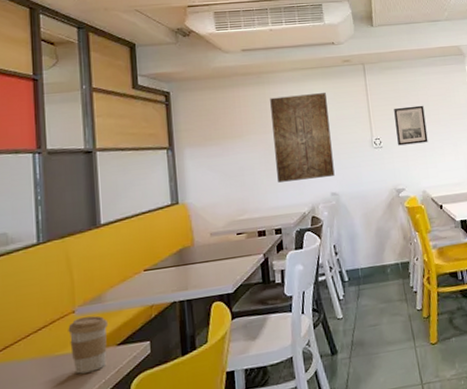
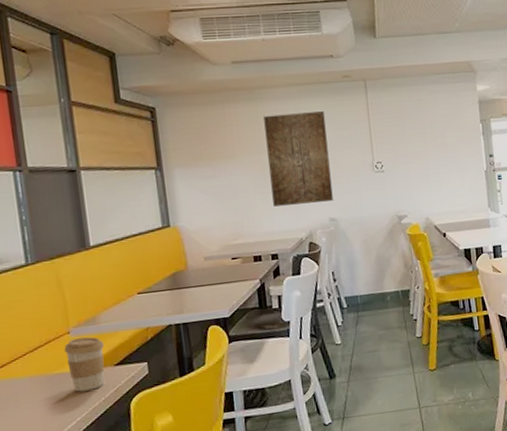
wall art: present [394,105,428,146] -> none [397,127,433,170]

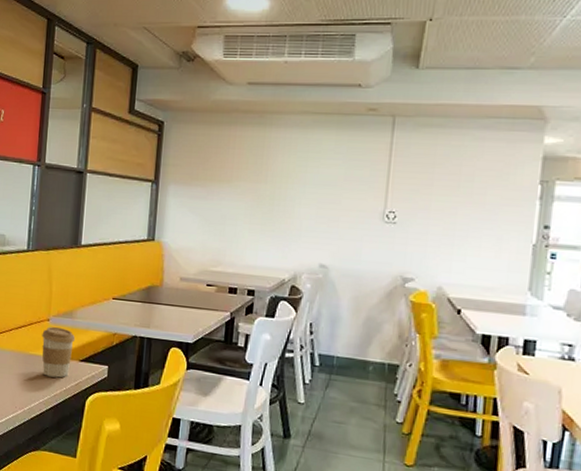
wall art: present [263,111,333,207] -> none [261,143,338,245]

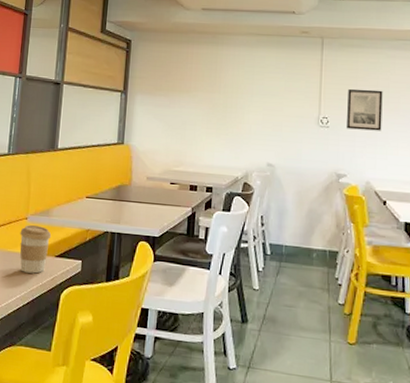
wall art: none [418,177,466,228] -> present [347,88,383,131]

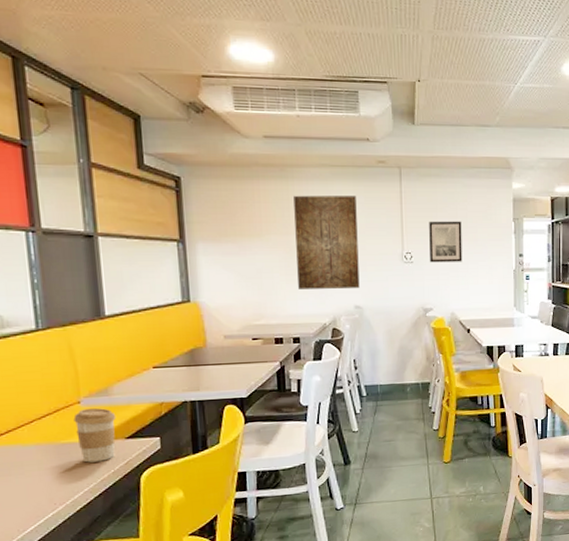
wall art: none [216,59,278,147] -> present [293,195,360,289]

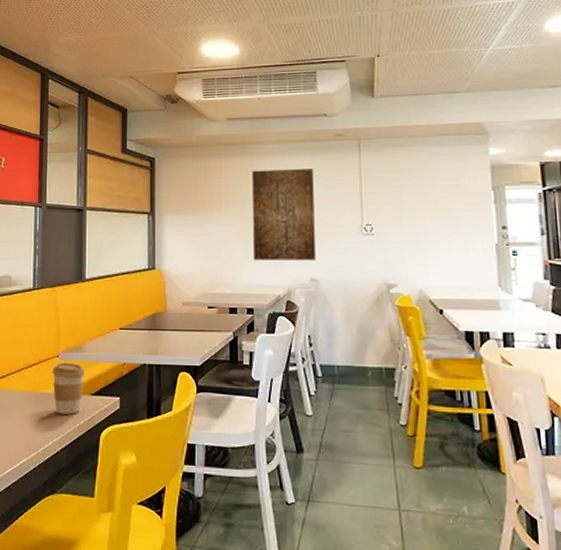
wall art: present [429,221,462,263] -> none [391,190,431,235]

